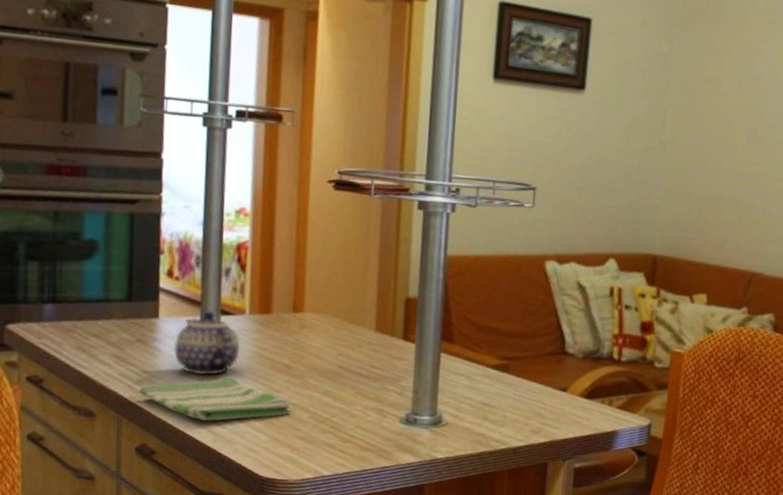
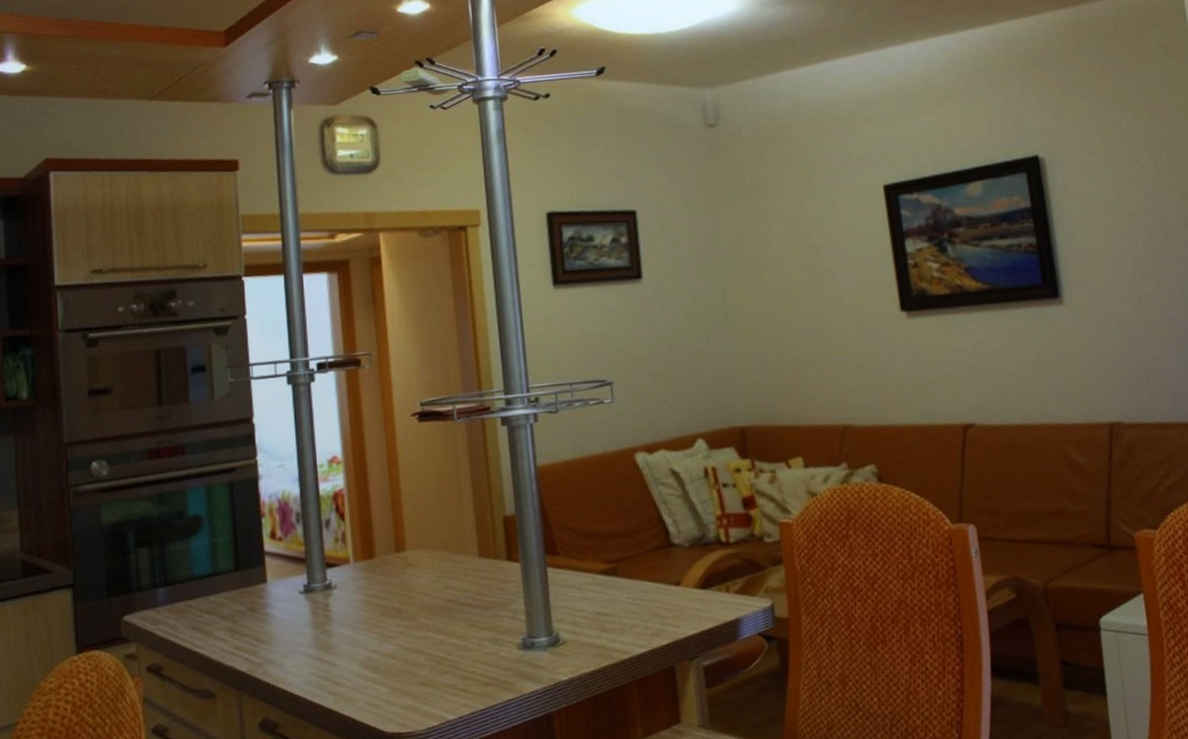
dish towel: present [139,377,291,421] -> none [256,631,407,683]
teapot: present [173,311,241,376] -> none [284,566,349,636]

